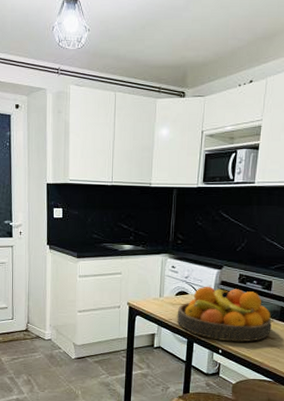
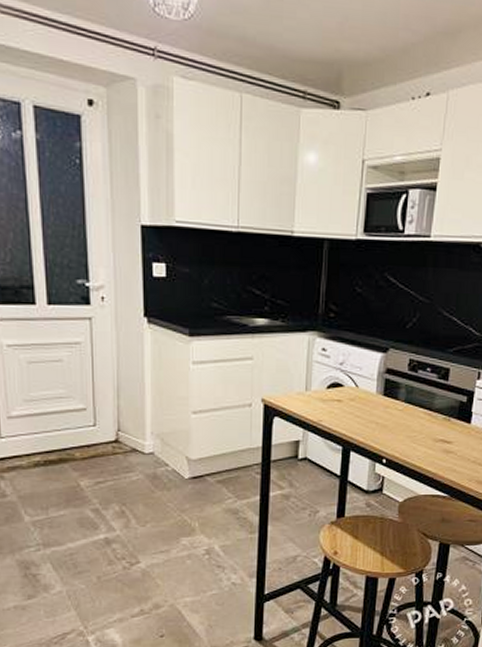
fruit bowl: present [177,286,272,342] -> none [328,375,449,448]

